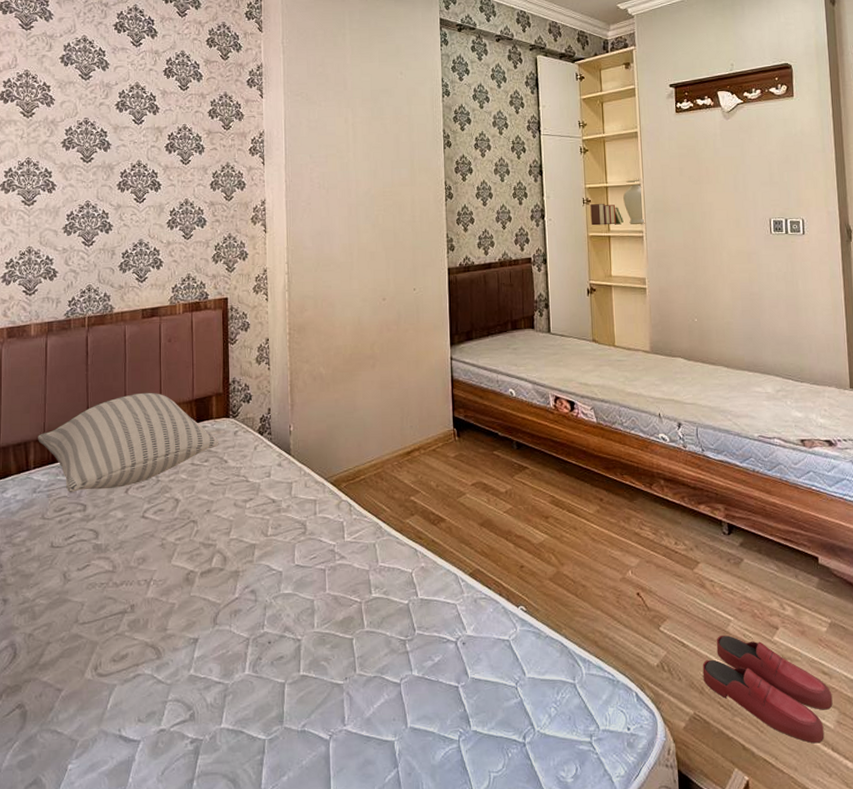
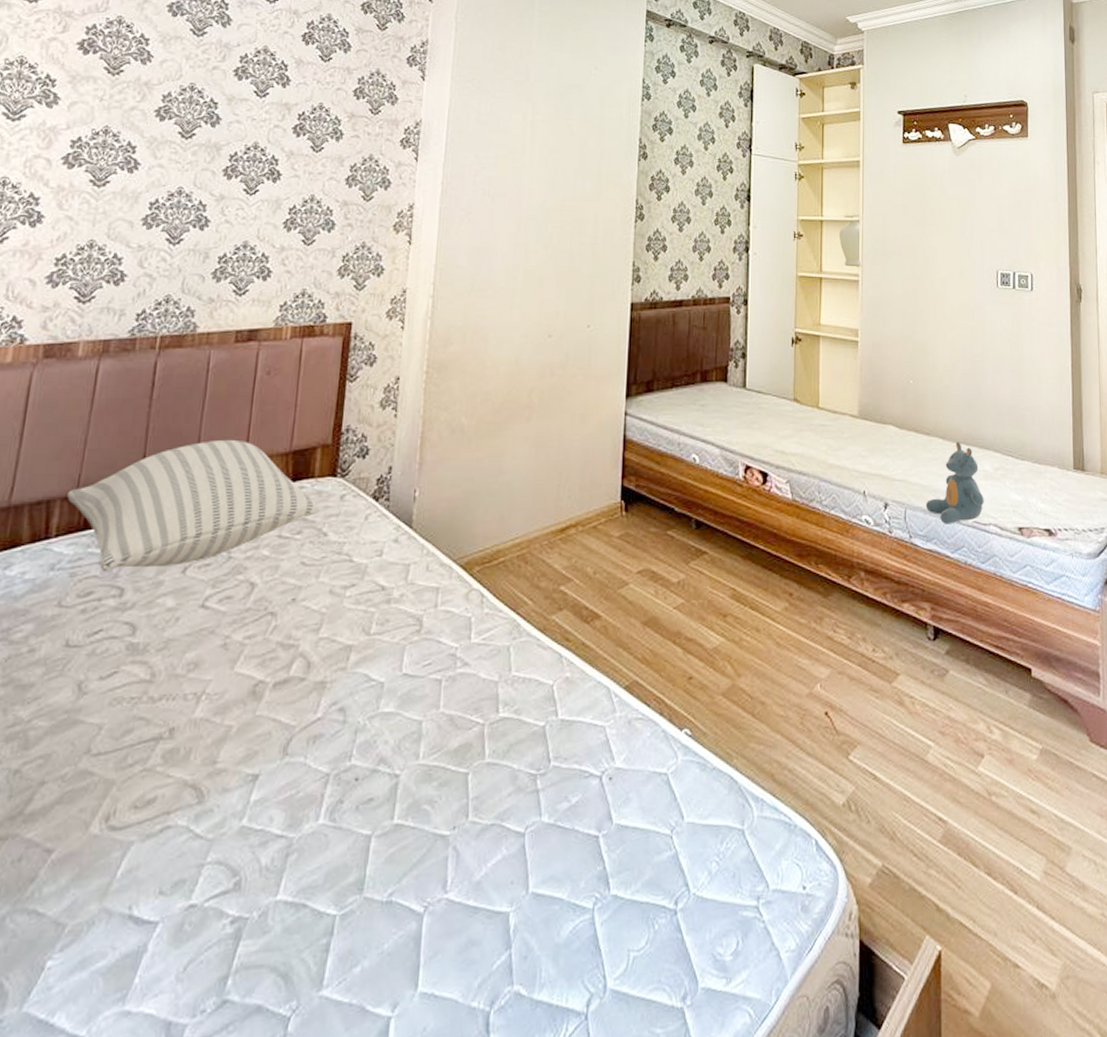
books: present [590,204,624,226] -> none [801,239,838,265]
slippers: present [702,635,833,744] -> none [895,765,1040,901]
stuffed animal: none [714,369,768,439] -> present [925,441,984,524]

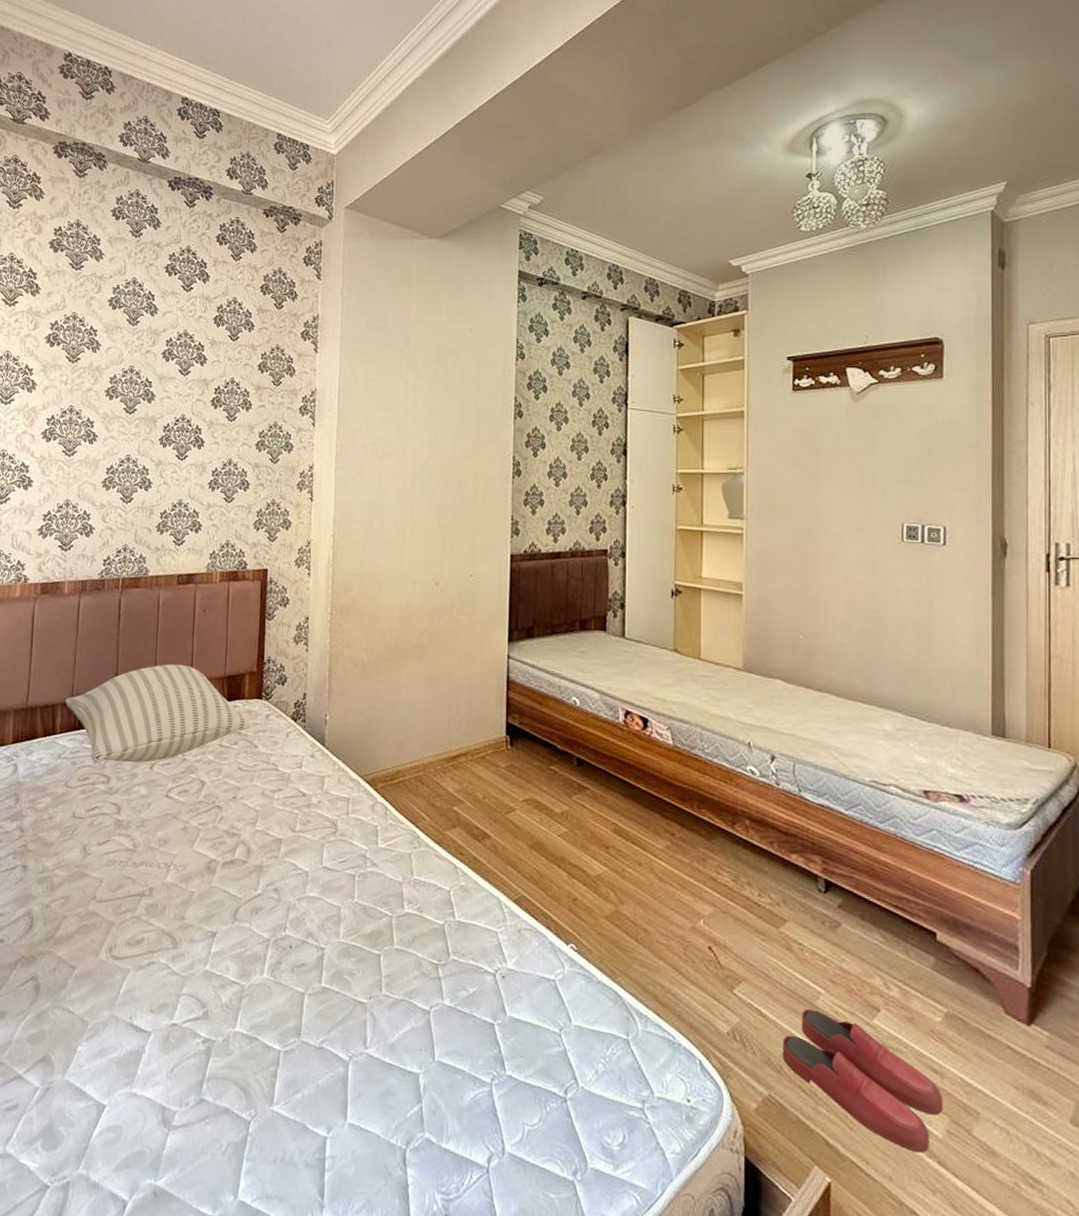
slippers: none [895,765,1040,901] -> present [782,1009,943,1153]
stuffed animal: present [925,441,984,524] -> none [816,699,883,781]

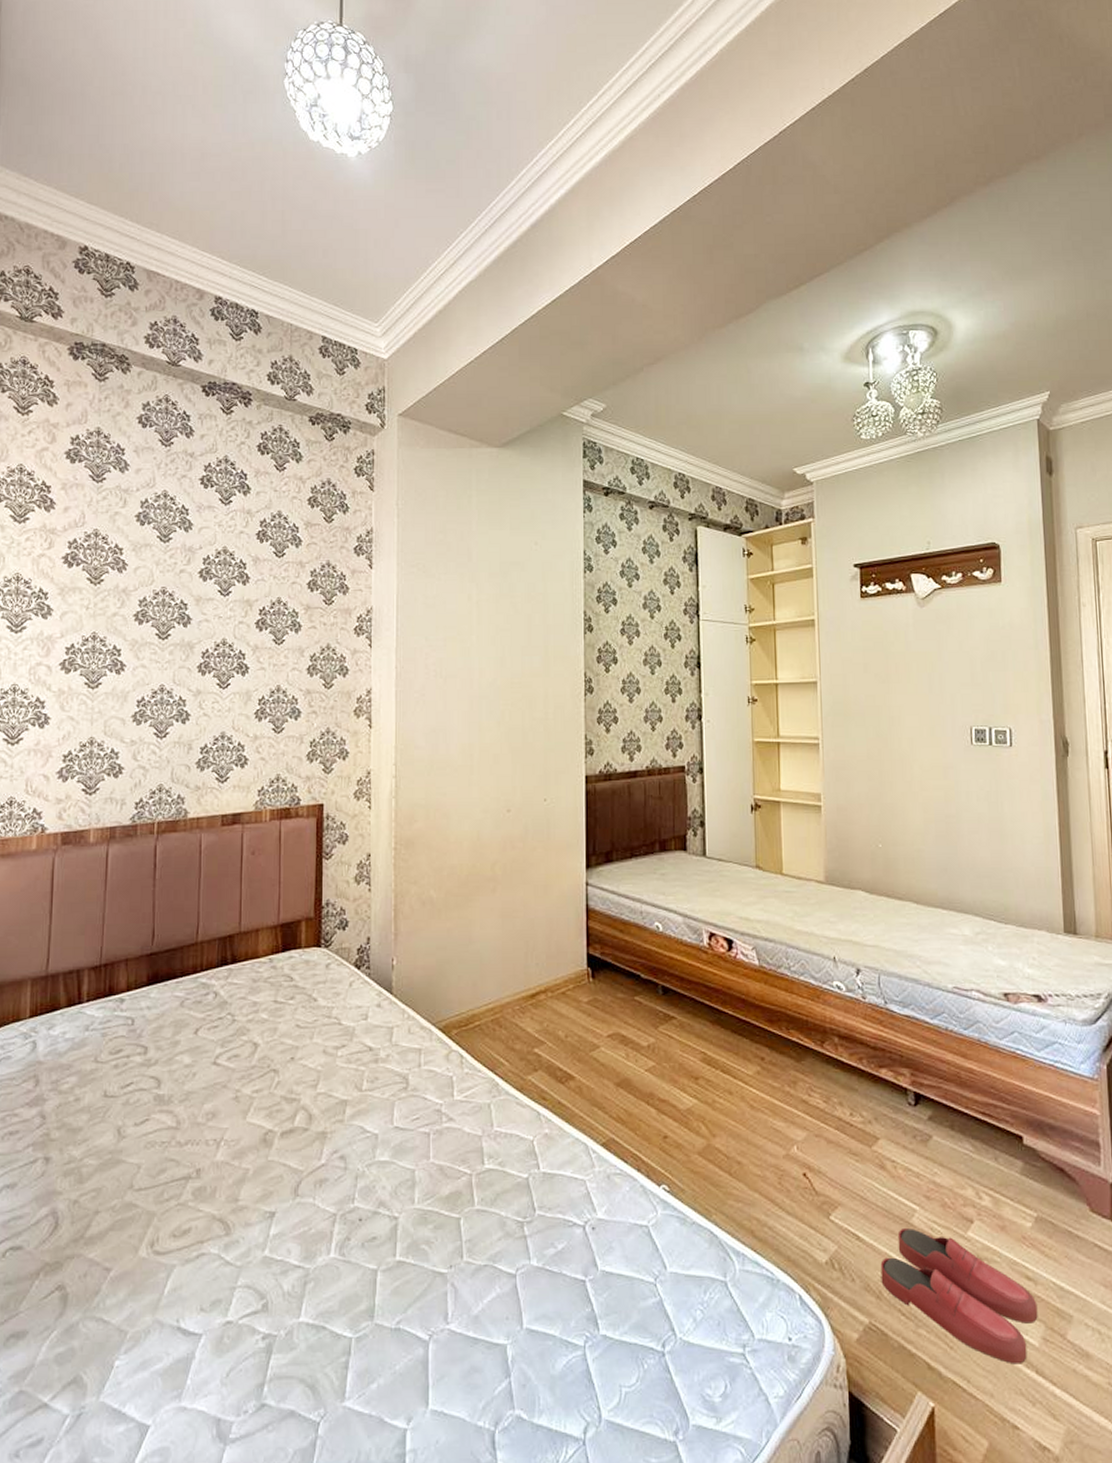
pillow: present [65,663,250,763] -> none [93,914,308,1032]
vase: present [722,466,748,519] -> none [796,675,823,729]

